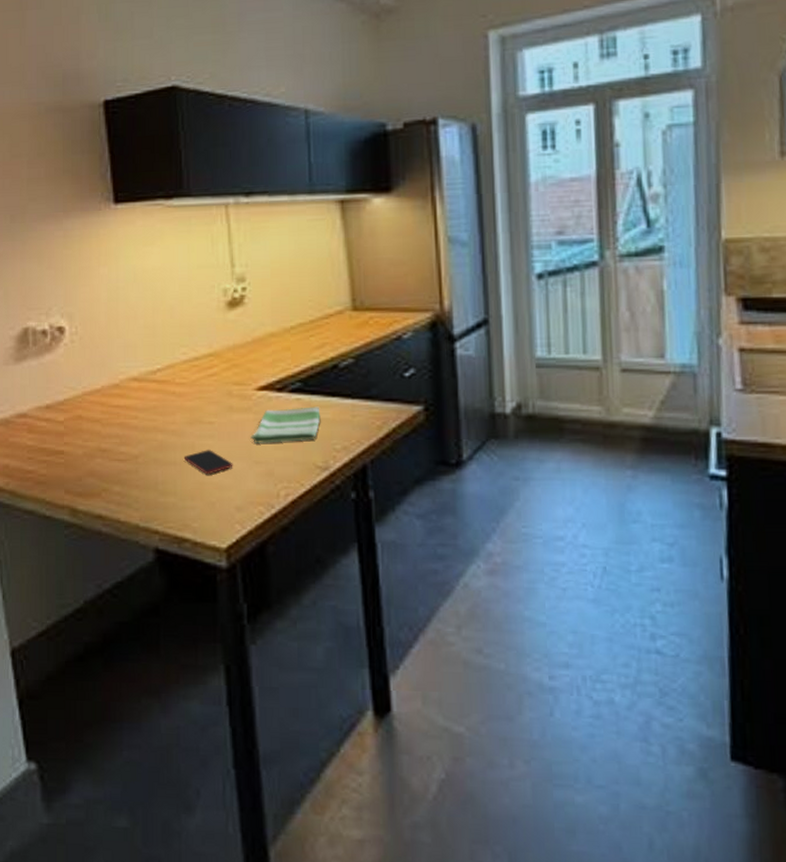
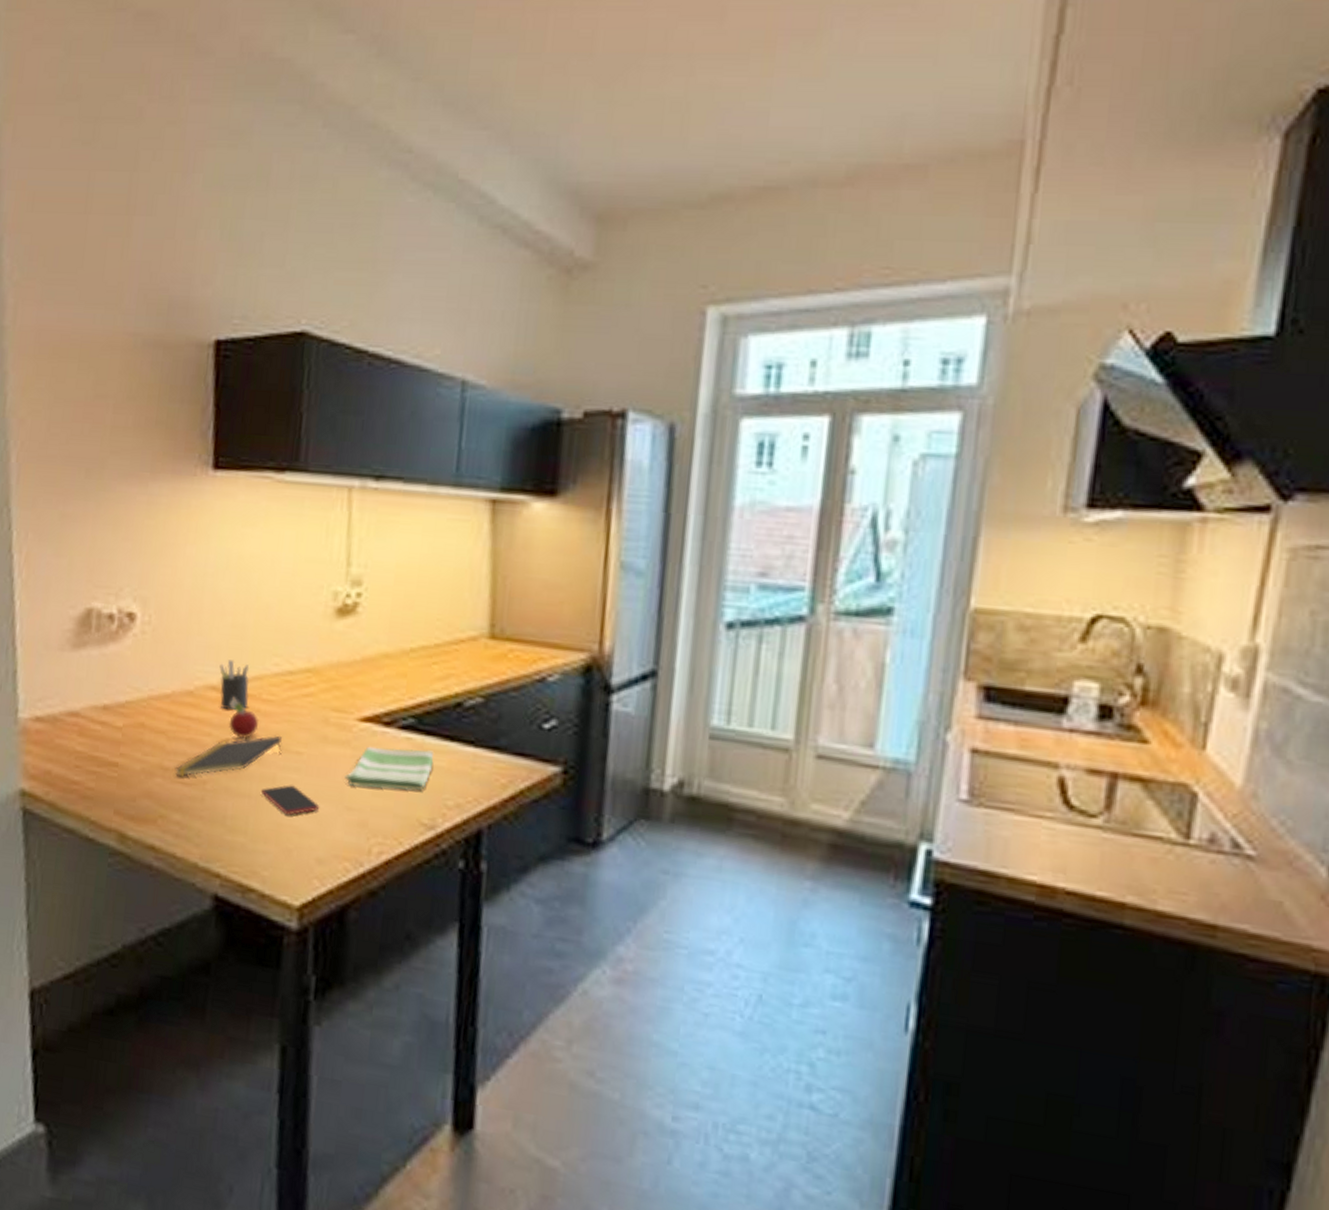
notepad: none [111,410,197,455] -> present [174,734,283,776]
pen holder: none [138,354,164,396] -> present [219,660,250,711]
fruit: none [150,384,175,418] -> present [228,696,258,740]

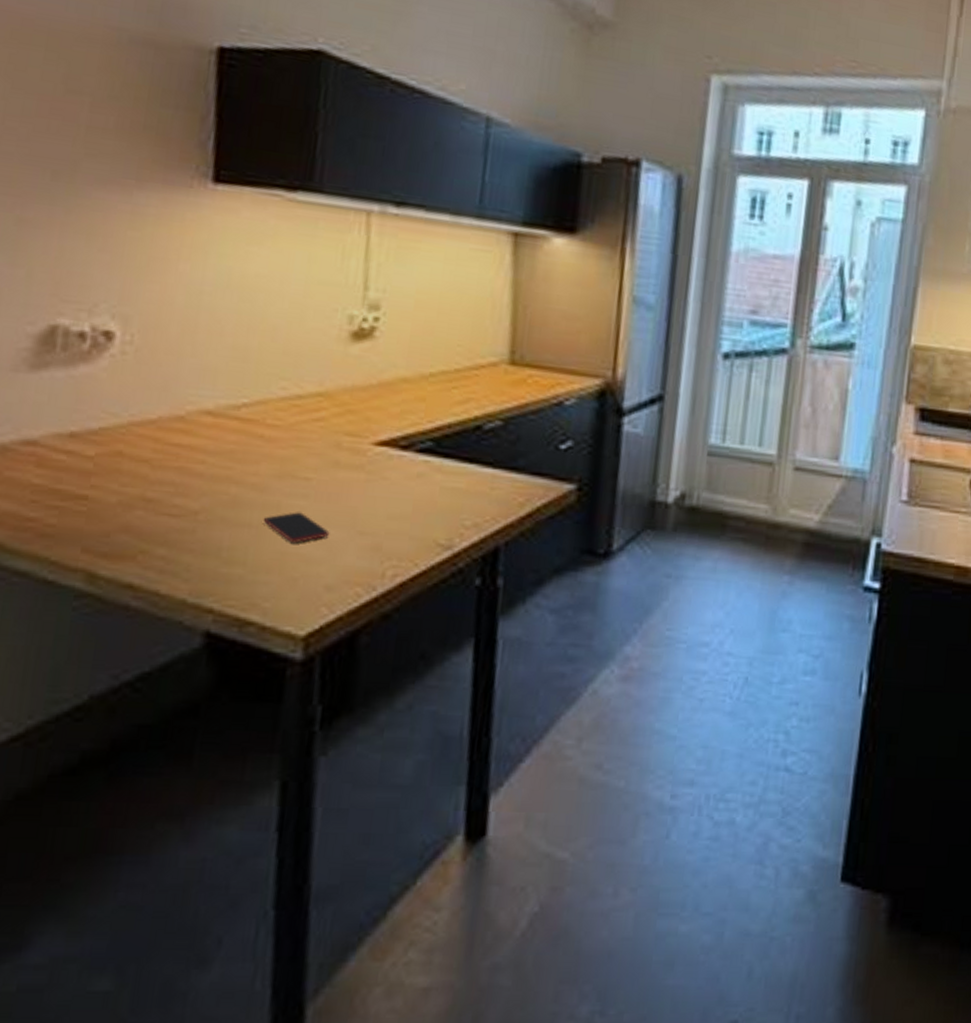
notepad: present [174,734,283,776] -> none [159,461,289,508]
pen holder: present [219,660,250,711] -> none [216,383,253,437]
fruit: present [228,696,258,740] -> none [226,421,262,467]
dish towel: present [344,746,434,791] -> none [357,470,452,512]

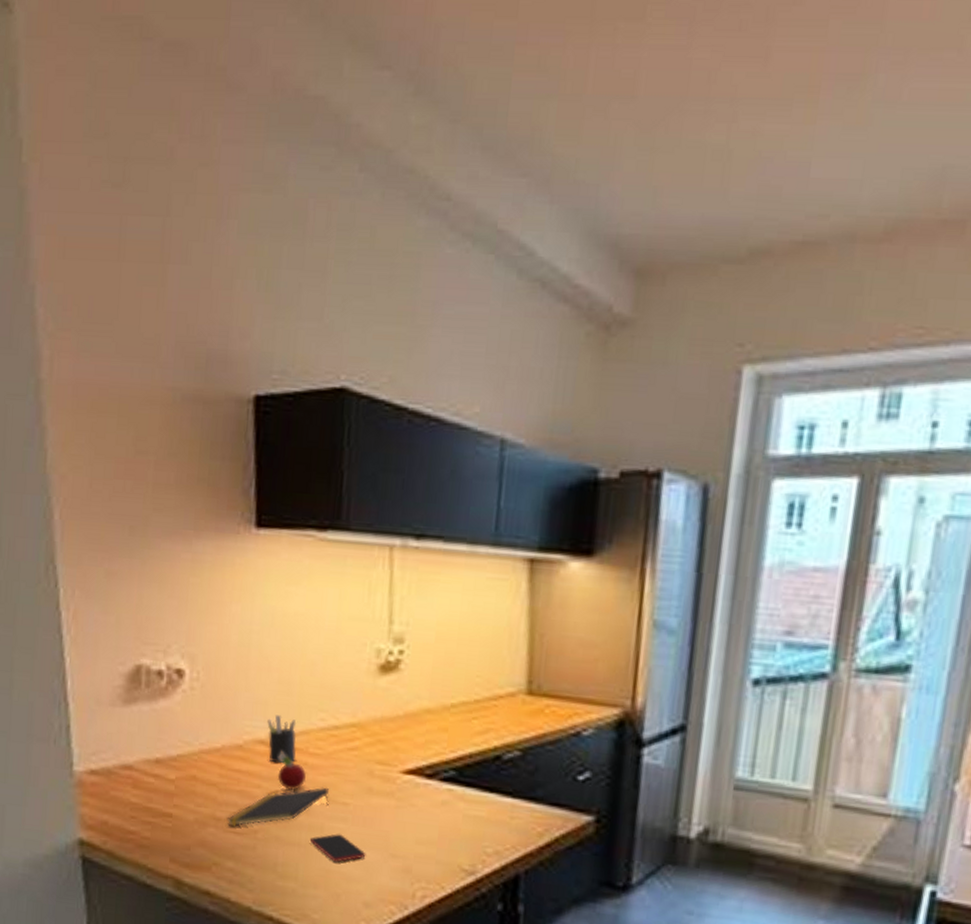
notepad: none [159,461,289,508] -> present [226,786,330,826]
pen holder: none [216,383,253,437] -> present [267,715,297,764]
fruit: none [226,421,262,467] -> present [277,750,306,791]

